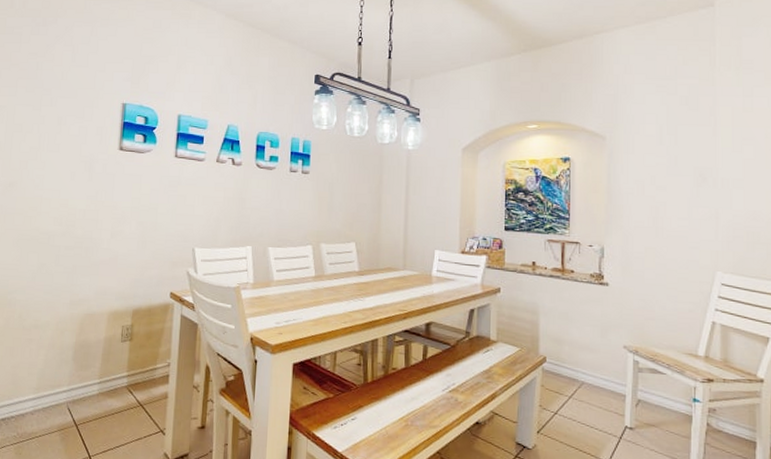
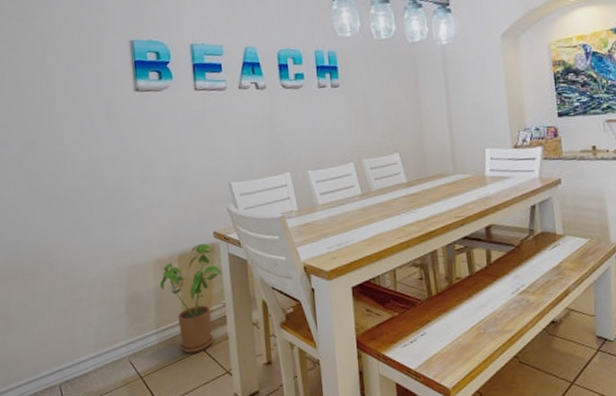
house plant: none [110,302,173,408] -> present [159,244,223,353]

